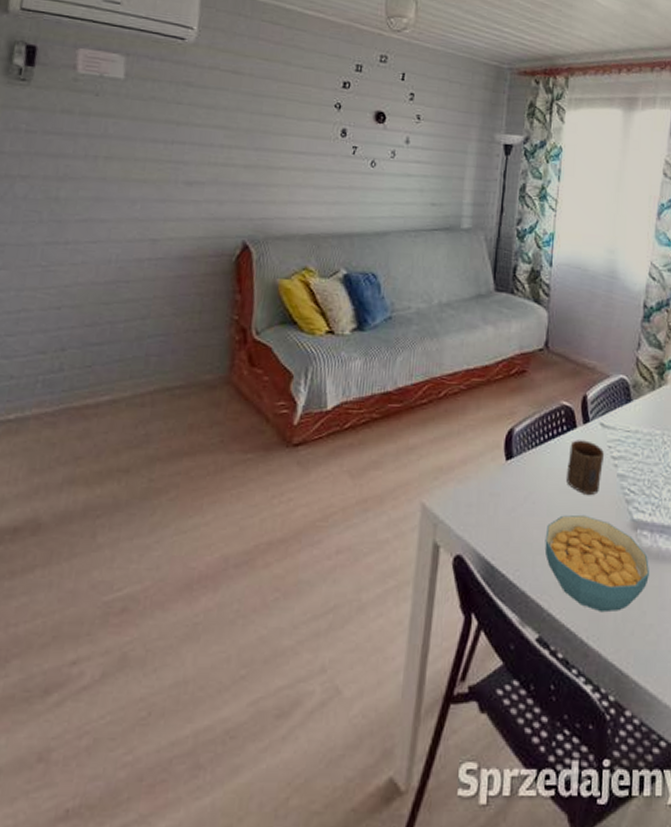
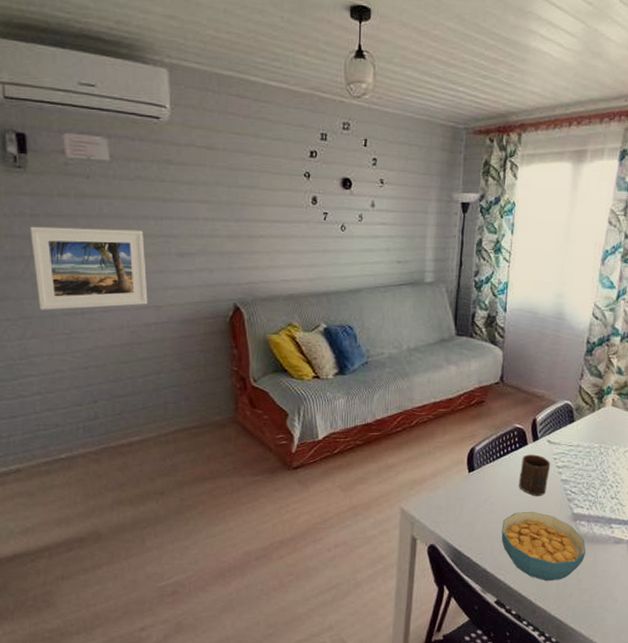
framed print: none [16,143,150,238] -> present [30,226,148,310]

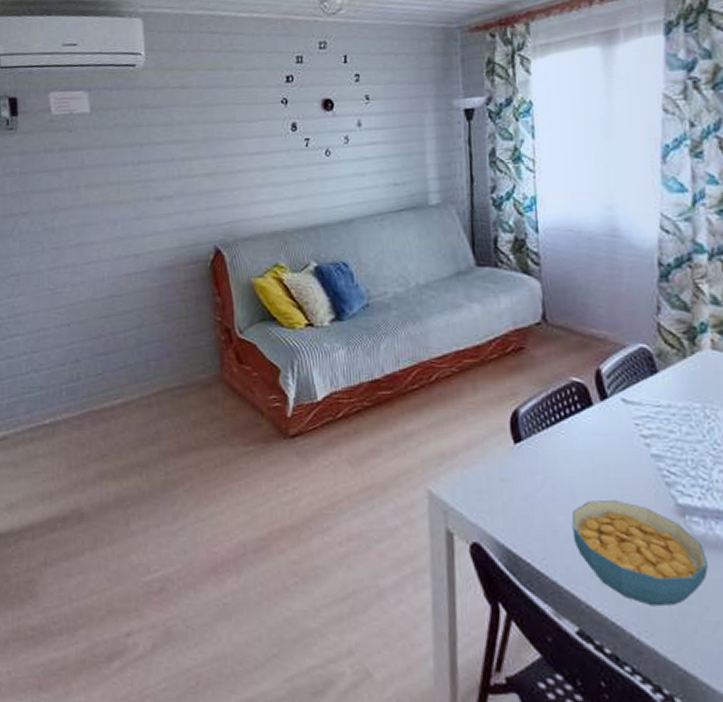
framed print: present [30,226,148,310] -> none [19,177,128,266]
cup: present [519,454,551,497] -> none [587,418,632,479]

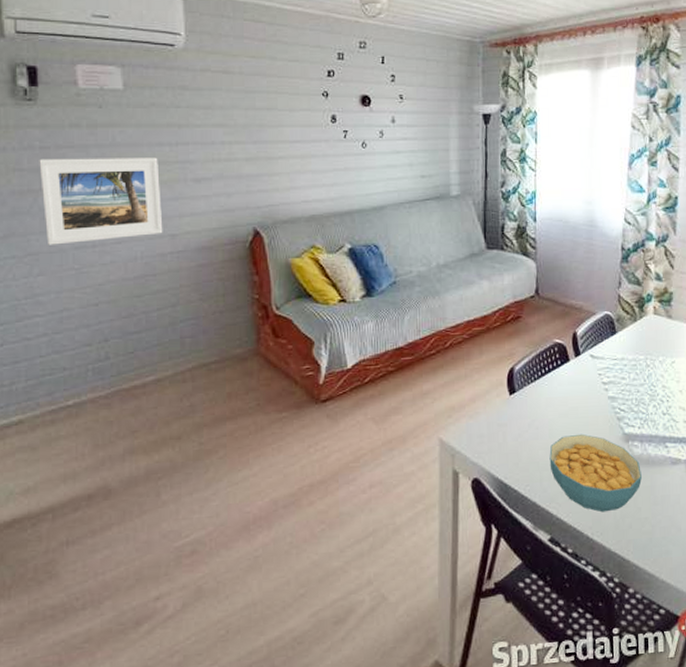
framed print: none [19,177,128,266] -> present [39,157,163,245]

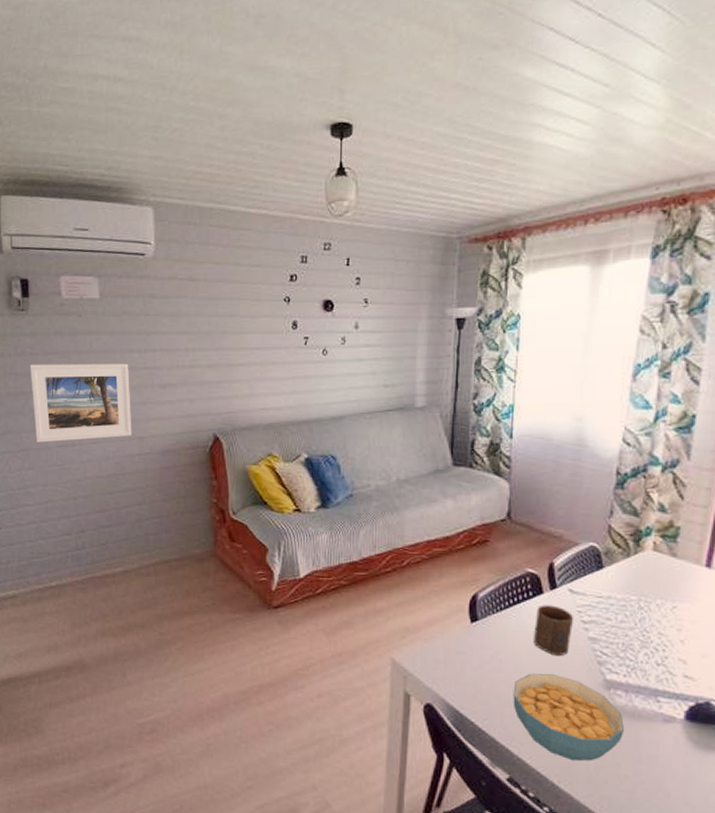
cup: none [564,371,596,418] -> present [534,605,574,657]

